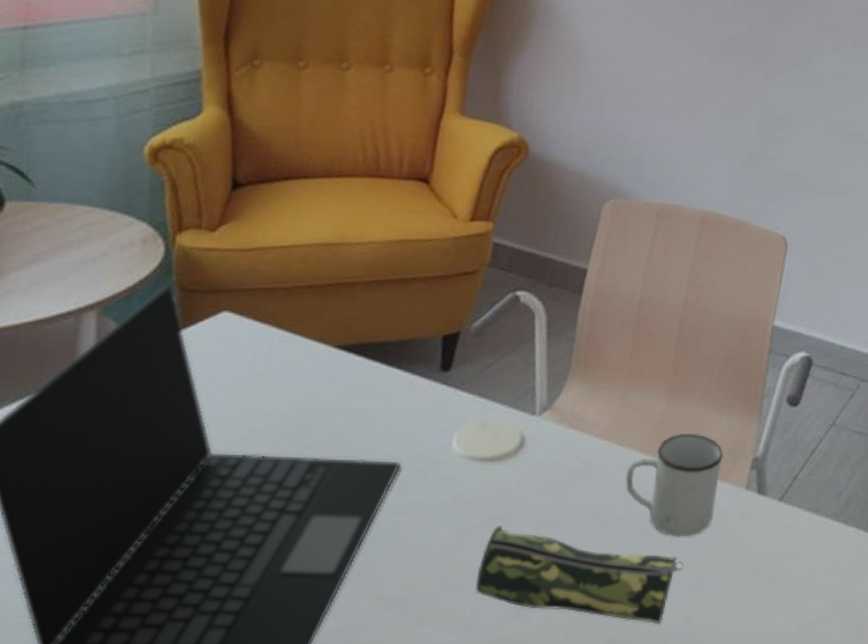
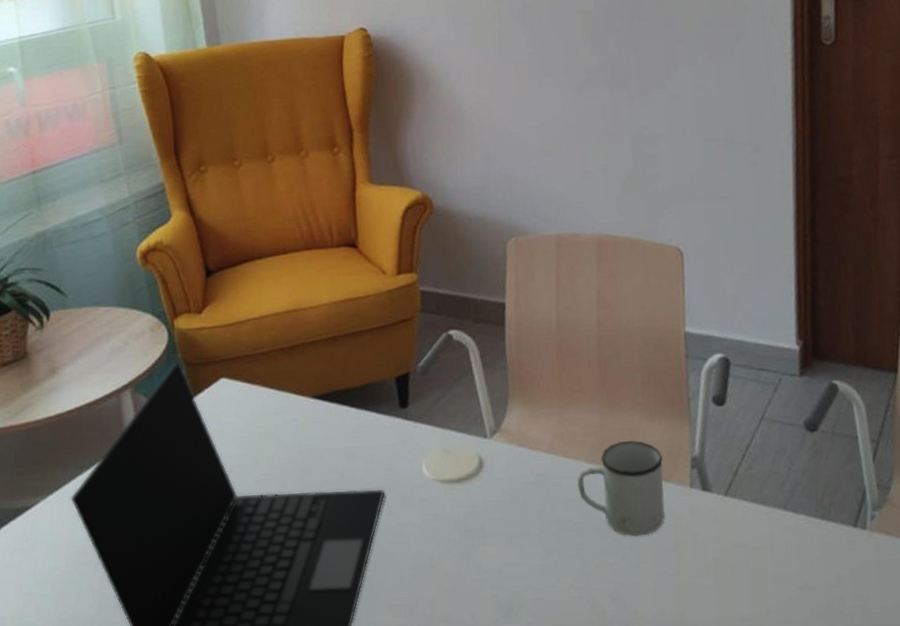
pencil case: present [475,526,684,624] -> none [466,538,647,617]

